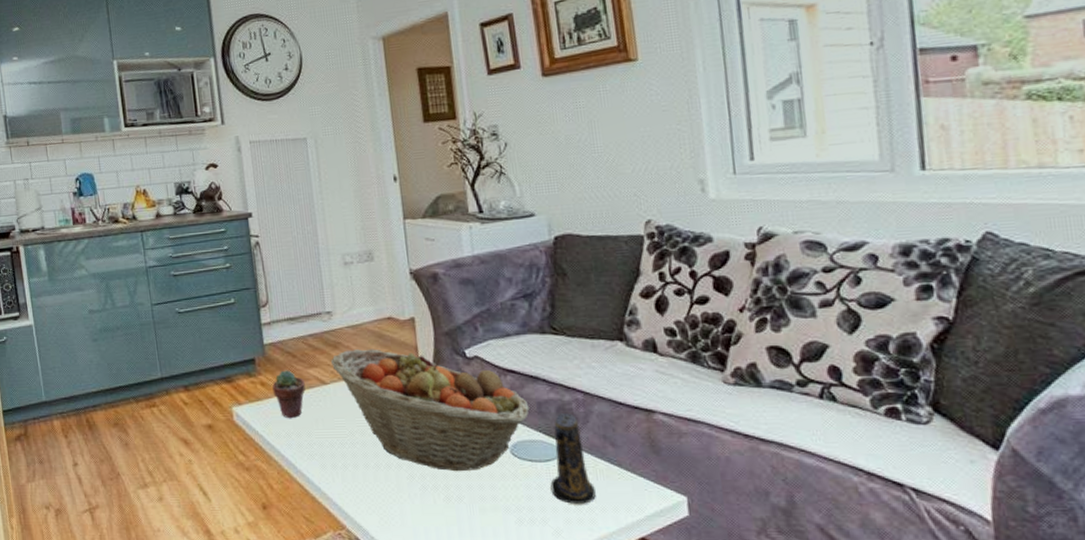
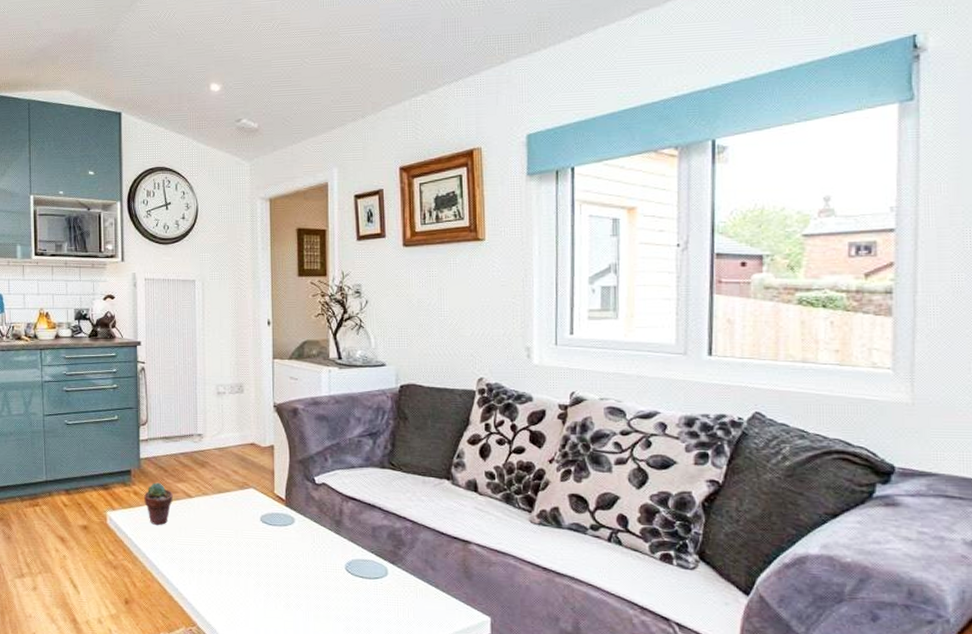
fruit basket: present [330,349,531,472] -> none [197,469,366,583]
candle: present [550,413,596,504] -> none [377,538,414,618]

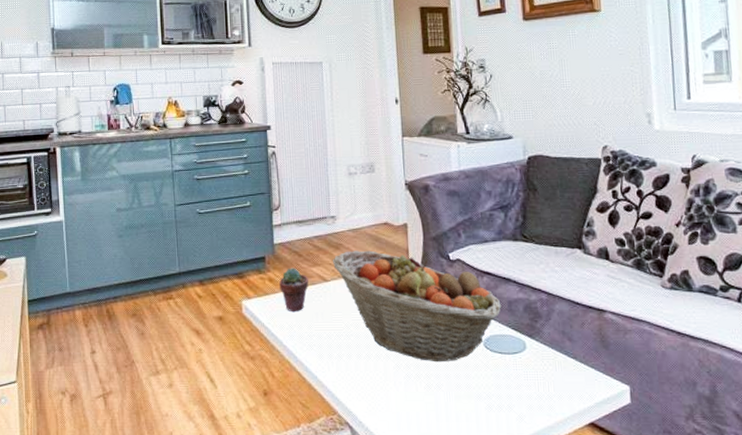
fruit basket: none [197,469,366,583] -> present [332,250,503,363]

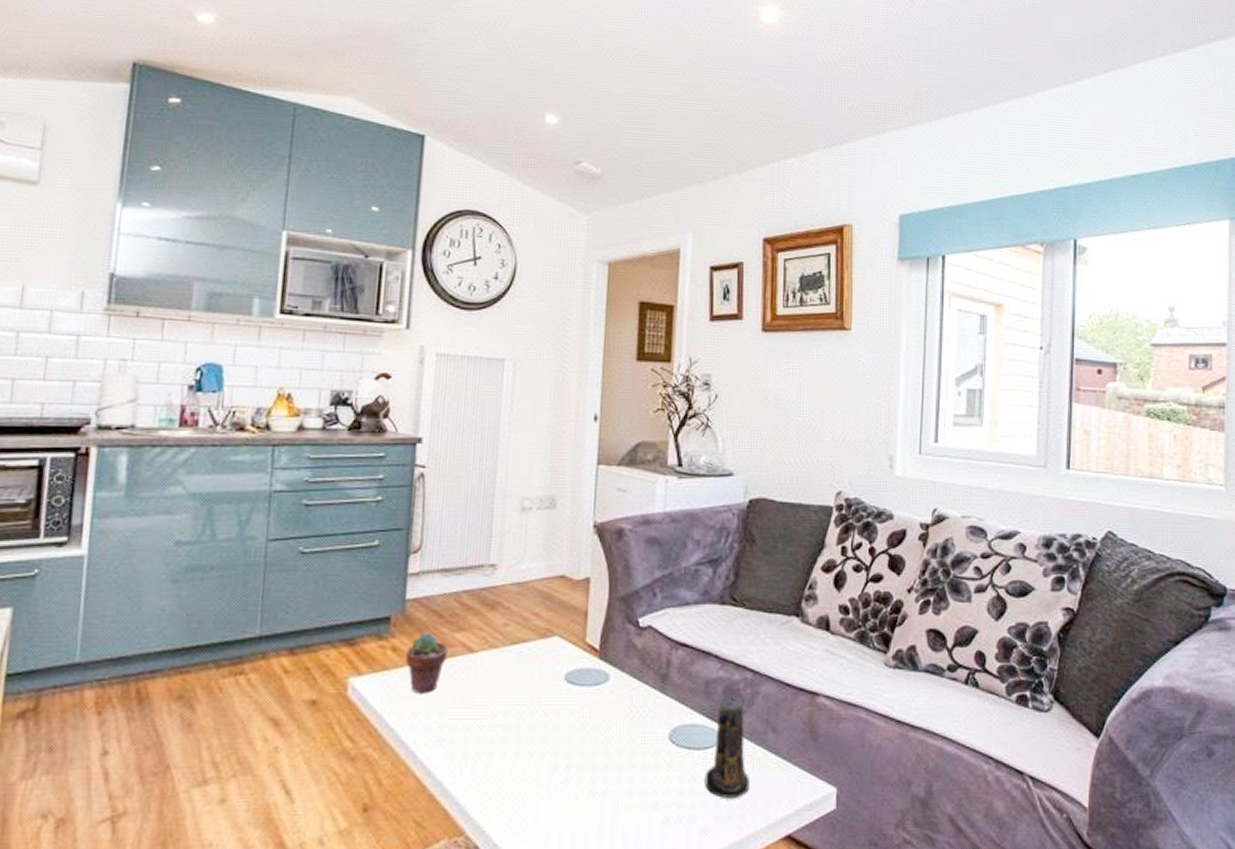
fruit basket: present [332,250,503,363] -> none [484,611,698,762]
candle: none [516,311,554,392] -> present [704,694,749,798]

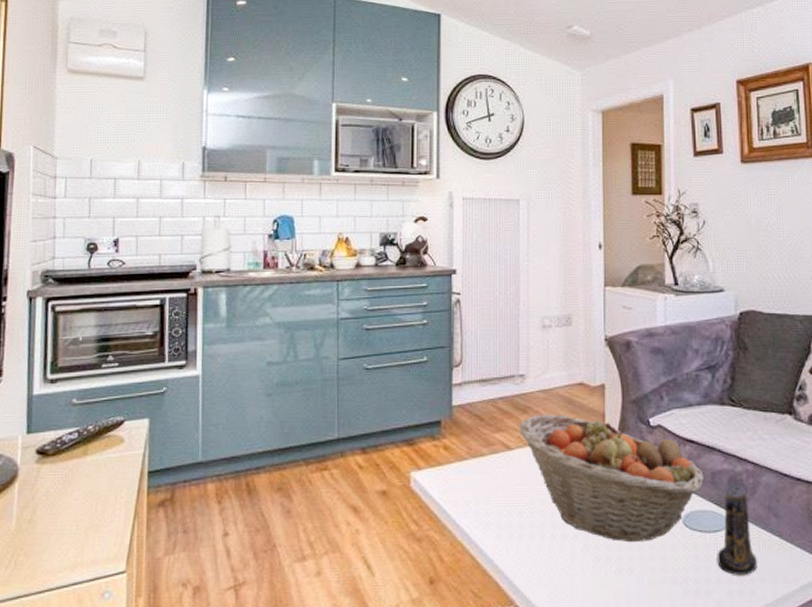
potted succulent: present [405,633,448,695] -> none [456,434,489,486]
fruit basket: none [484,611,698,762] -> present [518,414,705,543]

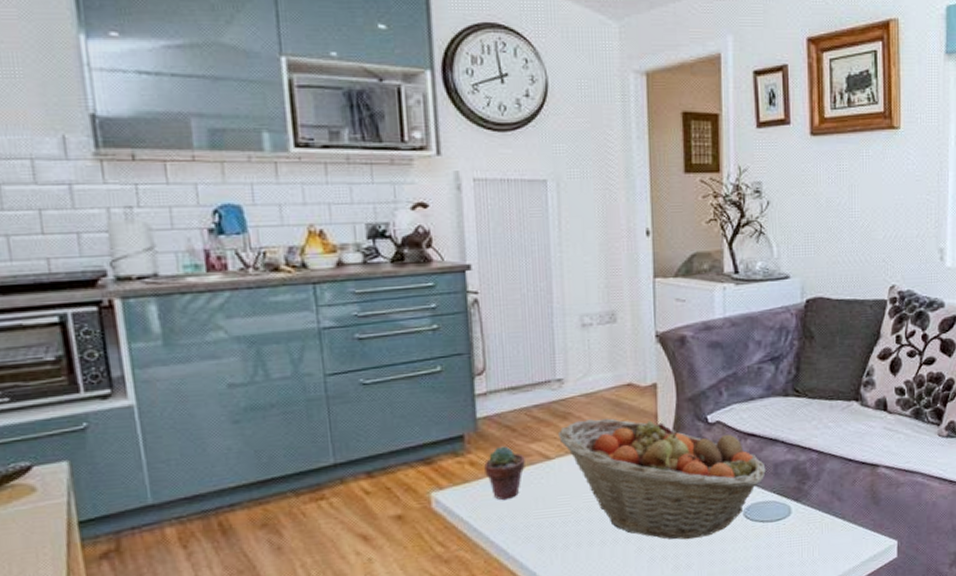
potted succulent: none [456,434,489,486] -> present [484,446,525,501]
candle: present [717,484,757,575] -> none [779,473,819,559]

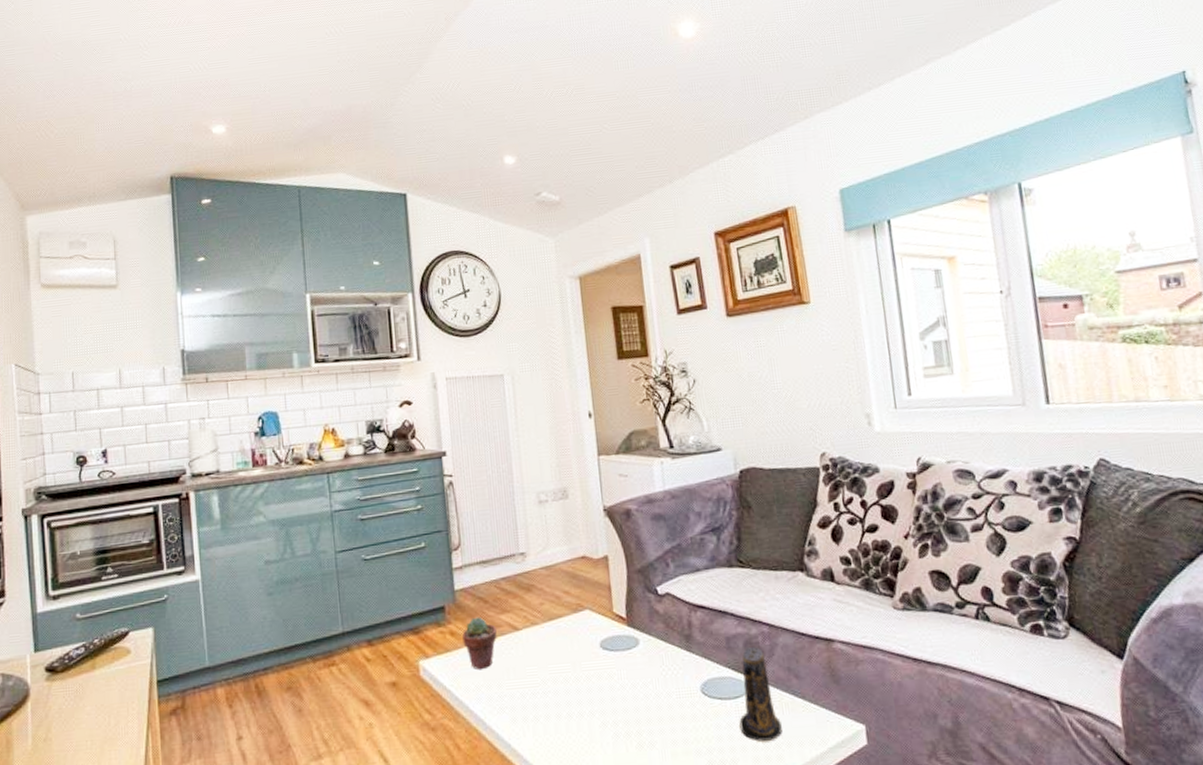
fruit basket: present [557,418,767,540] -> none [523,590,720,716]
candle: none [779,473,819,559] -> present [739,647,782,742]

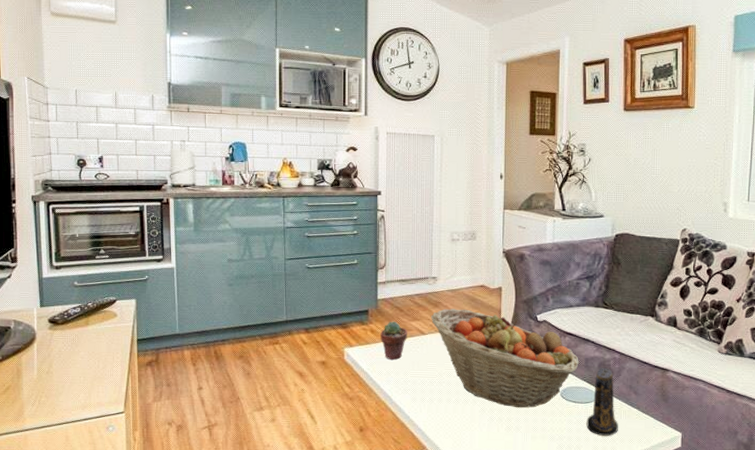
fruit basket: none [523,590,720,716] -> present [430,308,580,408]

